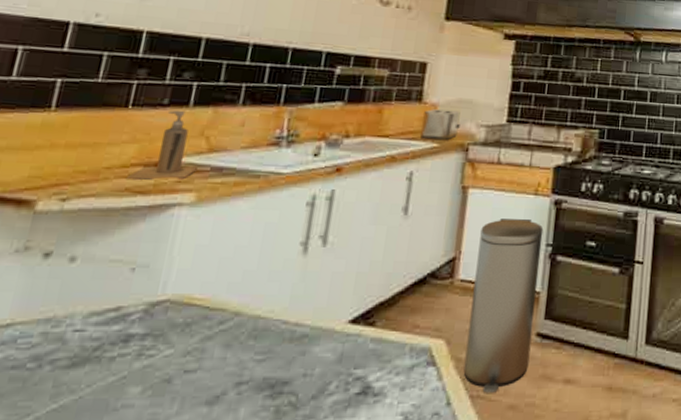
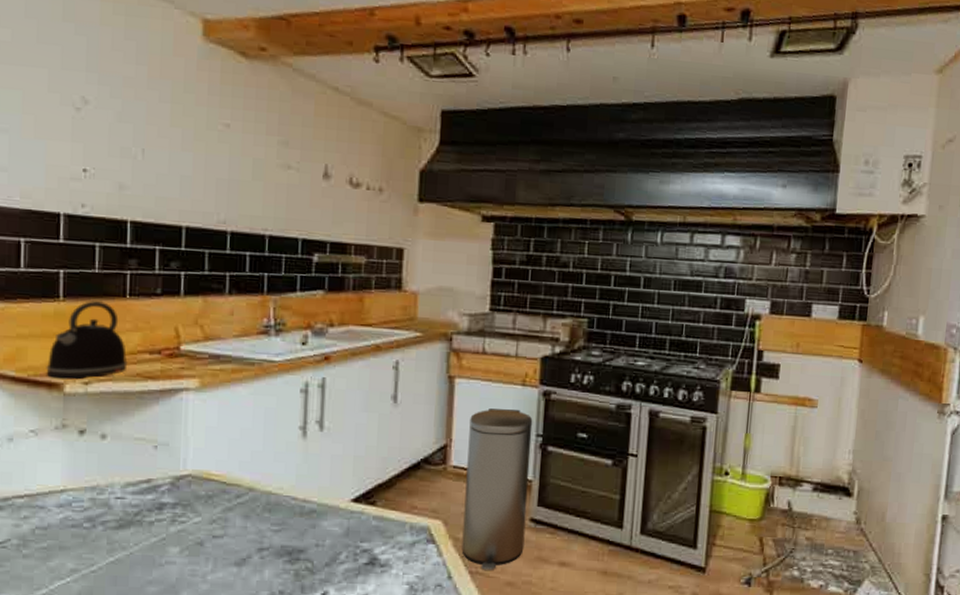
kettle: none [18,111,118,196] -> present [46,301,128,380]
soap dispenser: present [125,110,197,181] -> none [135,299,197,366]
toaster: present [419,109,460,141] -> none [402,297,442,330]

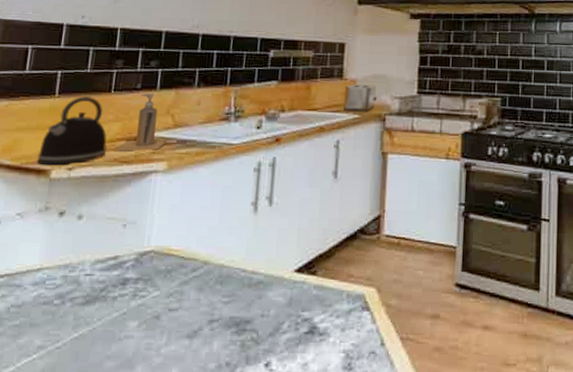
soap dispenser: none [135,299,197,366] -> present [113,93,167,152]
toaster: none [402,297,442,330] -> present [343,84,377,112]
pedal bin: present [461,408,533,571] -> none [393,181,456,337]

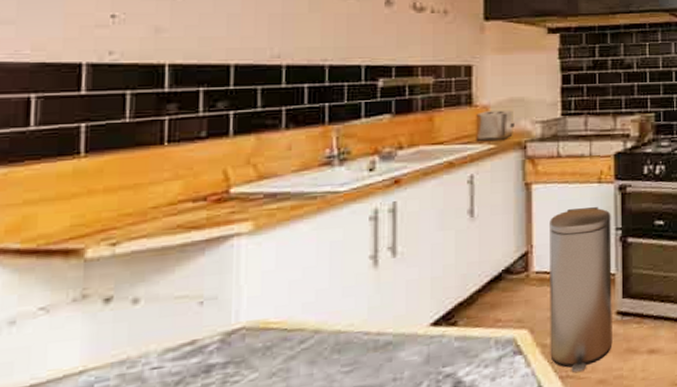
kettle: present [37,96,107,166] -> none [61,152,166,244]
soap dispenser: present [113,93,167,152] -> none [175,141,249,217]
pedal bin: none [393,181,456,337] -> present [550,207,613,373]

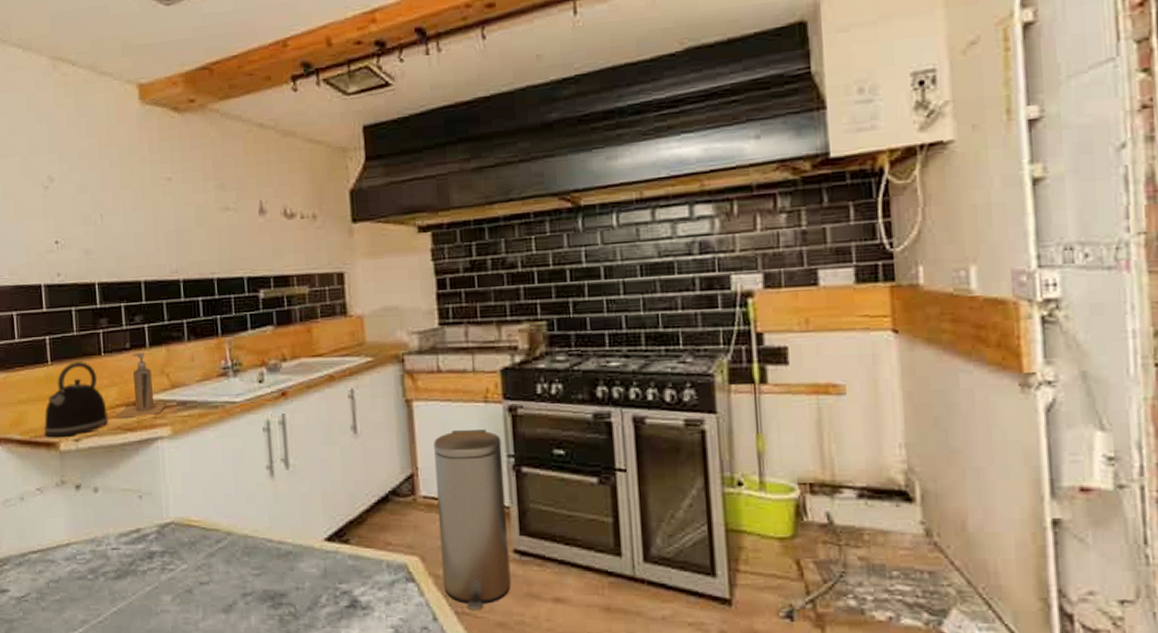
kettle: none [61,152,166,244] -> present [43,362,109,438]
soap dispenser: none [175,141,249,217] -> present [115,352,166,420]
toaster: present [475,110,515,142] -> none [350,320,391,355]

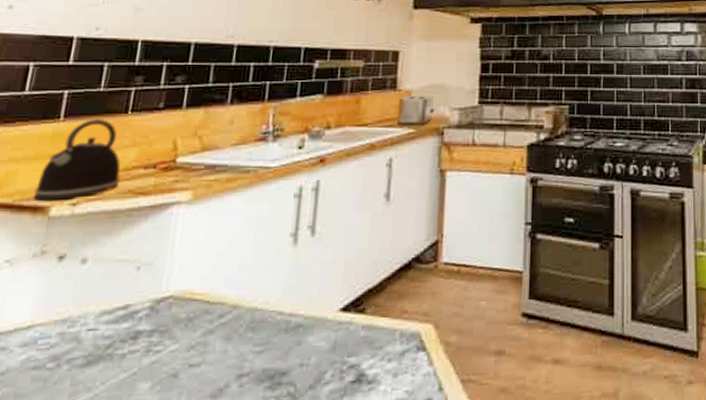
soap dispenser: present [115,352,166,420] -> none [128,112,192,183]
toaster: none [350,320,391,355] -> present [396,96,434,126]
pedal bin: present [434,430,511,611] -> none [453,199,522,378]

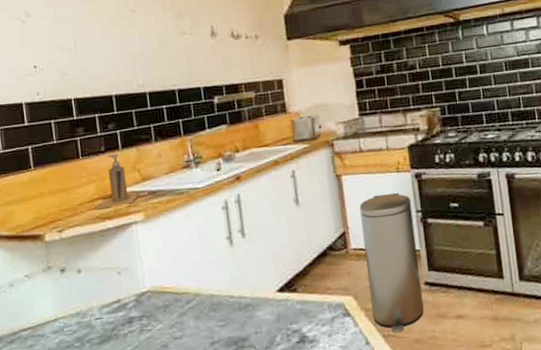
kettle: present [34,119,121,202] -> none [29,165,89,231]
soap dispenser: none [128,112,192,183] -> present [94,153,139,211]
pedal bin: none [453,199,522,378] -> present [359,193,424,333]

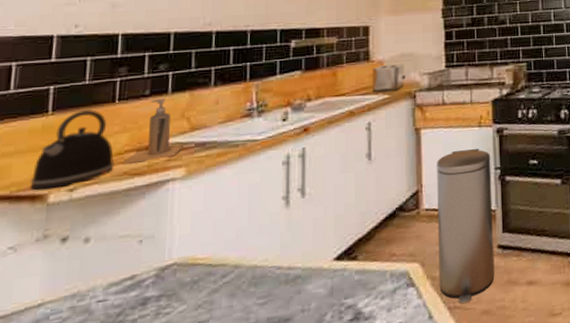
kettle: none [29,165,89,231] -> present [30,110,115,190]

